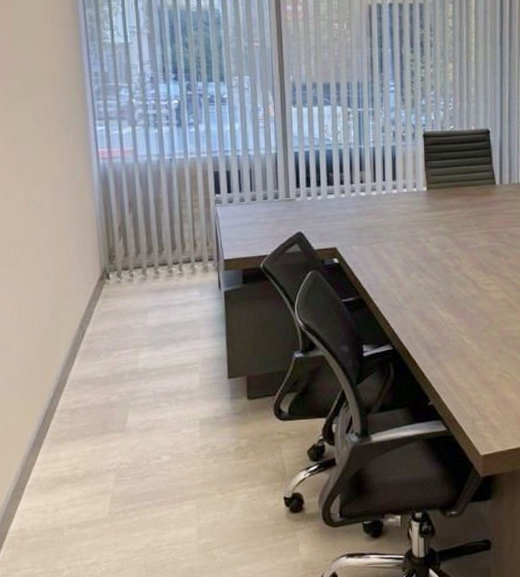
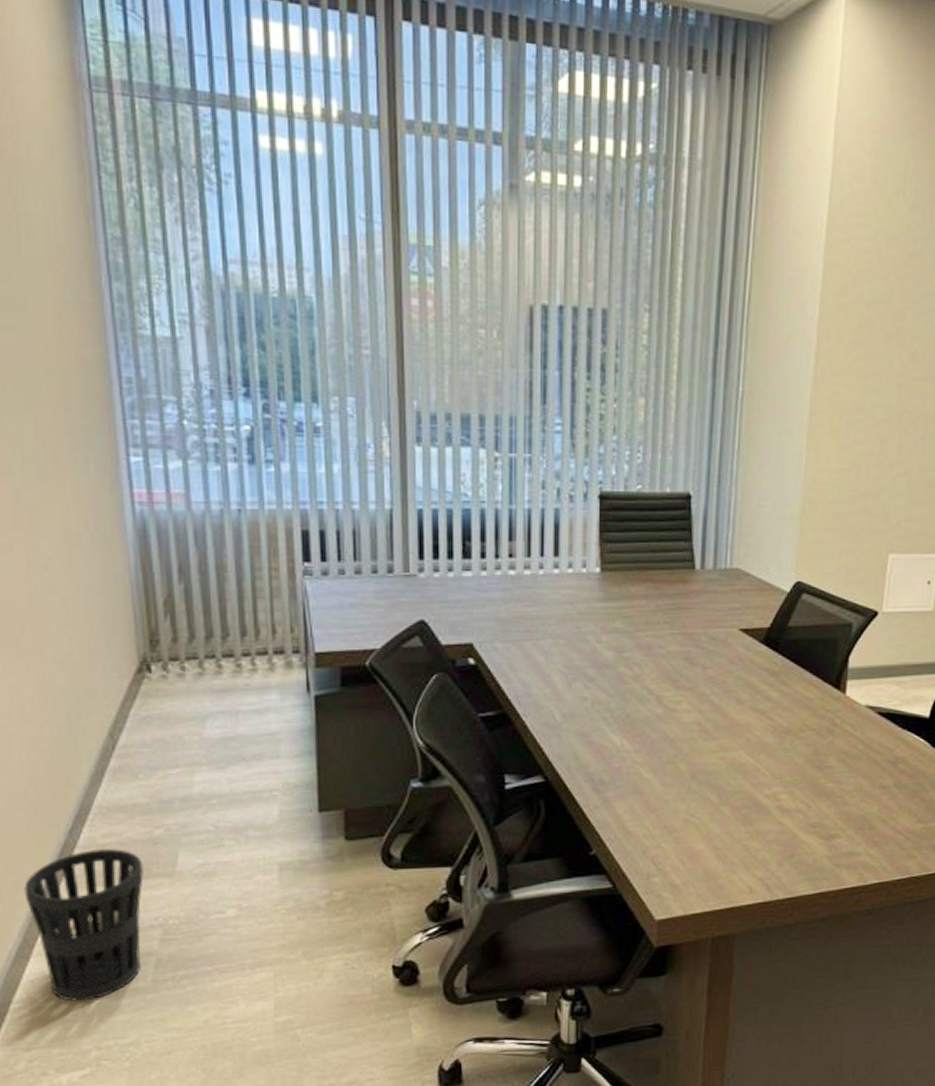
wastebasket: none [18,412,103,531] -> present [24,849,144,1002]

